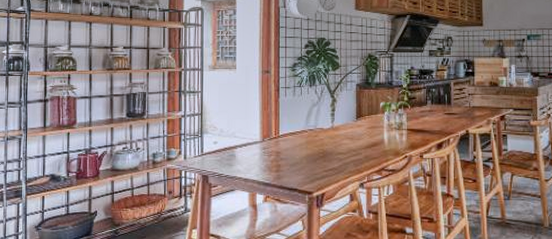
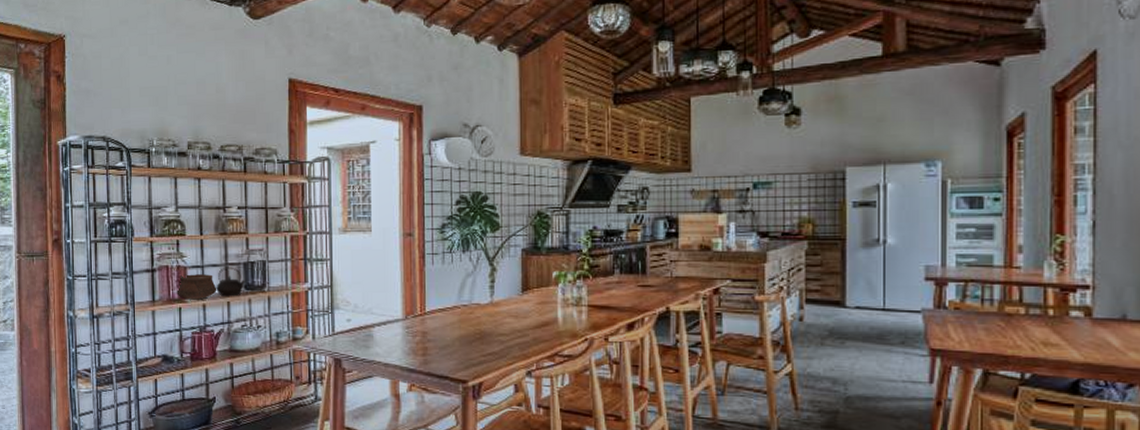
ceramic pot: none [66,104,102,126] -> present [176,274,217,300]
teapot: none [101,97,128,122] -> present [216,267,245,295]

